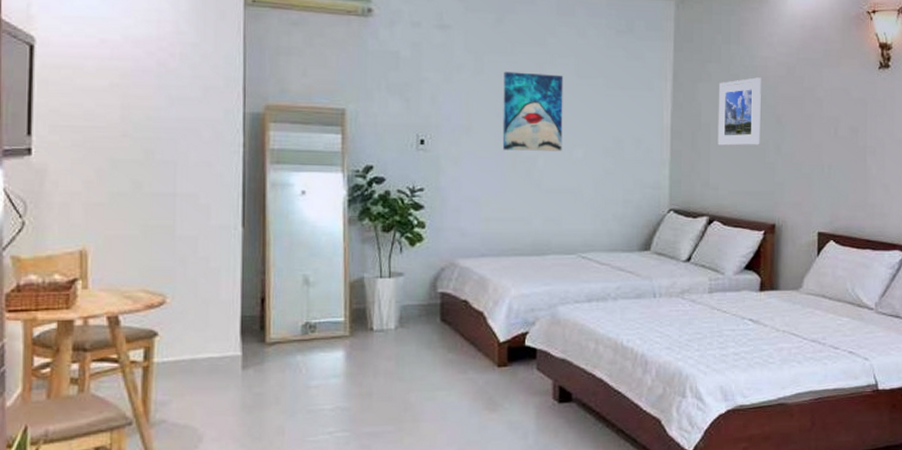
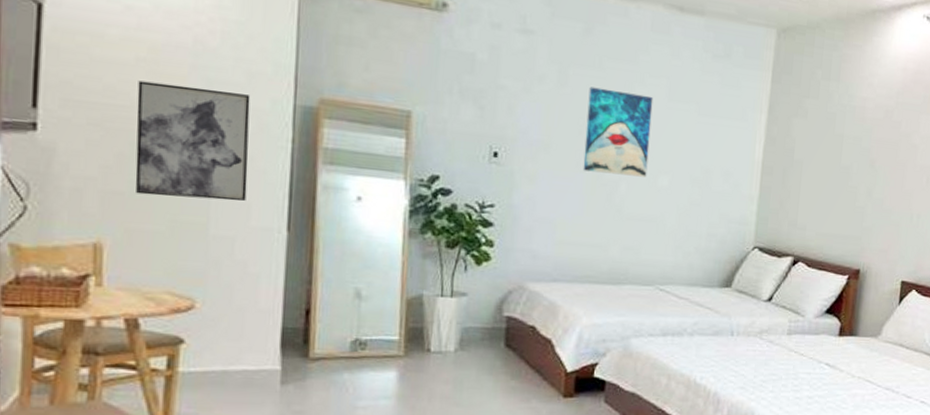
wall art: none [112,103,207,204] -> present [135,80,251,201]
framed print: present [717,77,761,146] -> none [808,117,858,188]

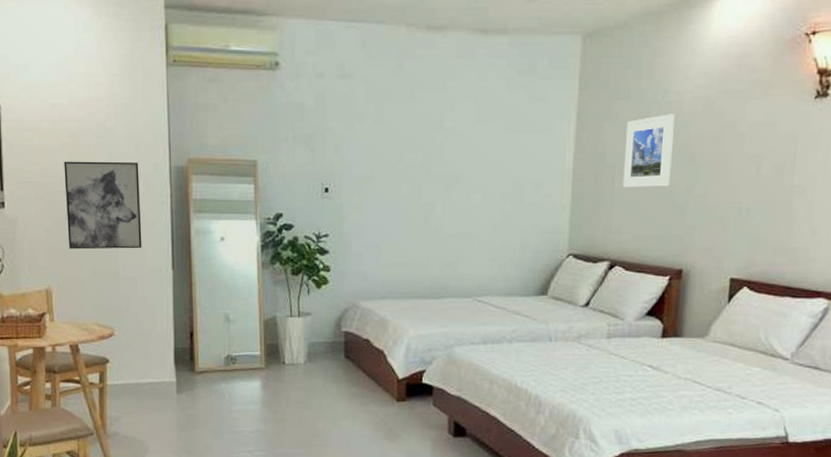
wall art: present [583,87,653,177] -> none [402,118,463,197]
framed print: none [808,117,858,188] -> present [622,114,675,188]

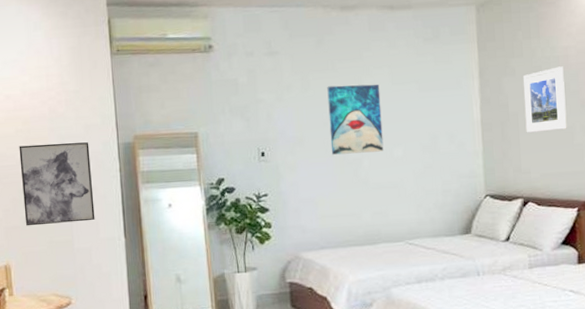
wall art: none [402,118,463,197] -> present [327,84,384,155]

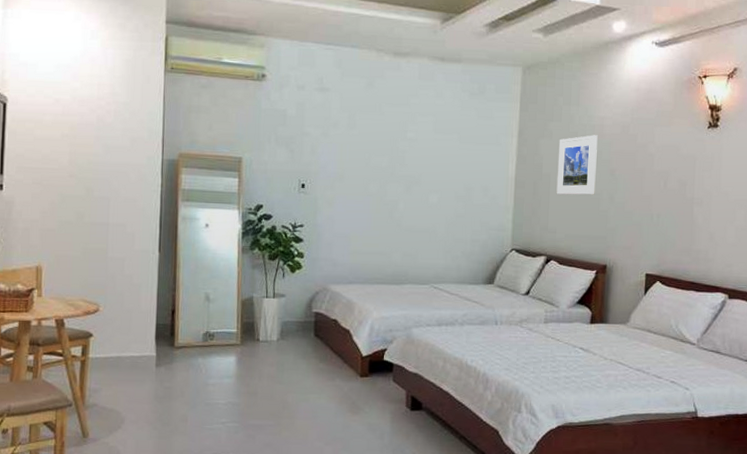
wall art: present [19,142,95,226] -> none [61,150,134,232]
wall art: present [327,84,384,155] -> none [369,128,423,197]

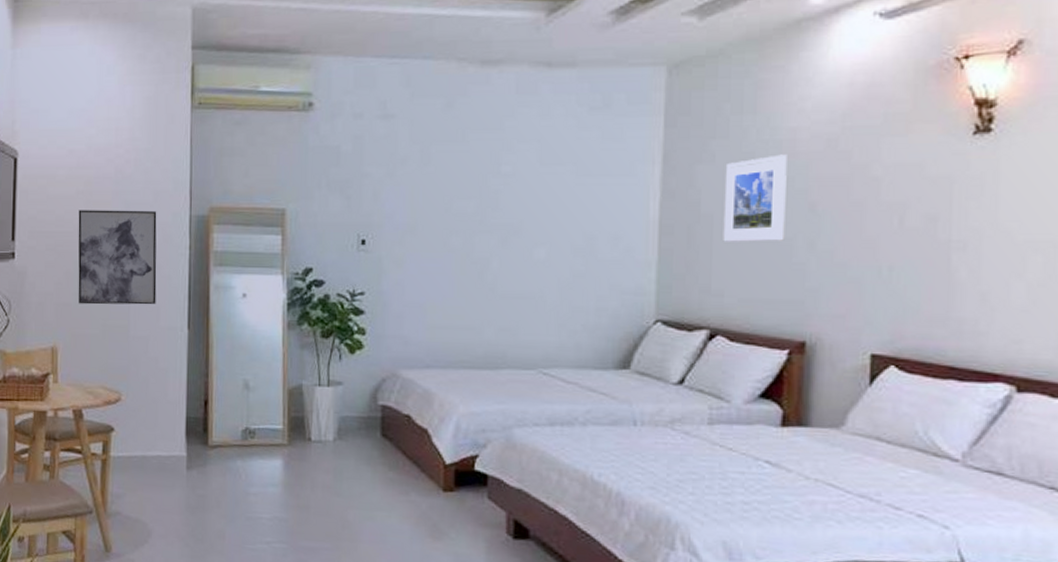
wall art: none [61,150,134,232] -> present [78,210,157,305]

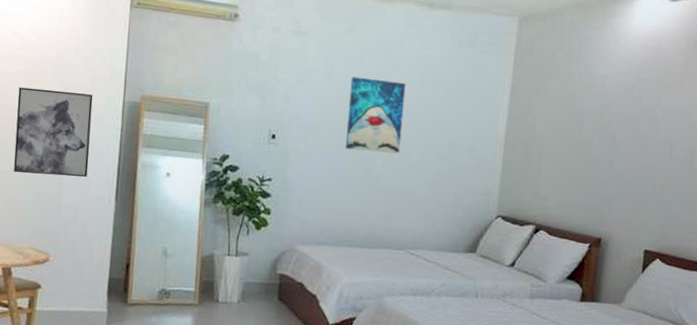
wall art: none [451,162,523,251] -> present [345,77,406,154]
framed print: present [723,154,787,242] -> none [549,94,599,161]

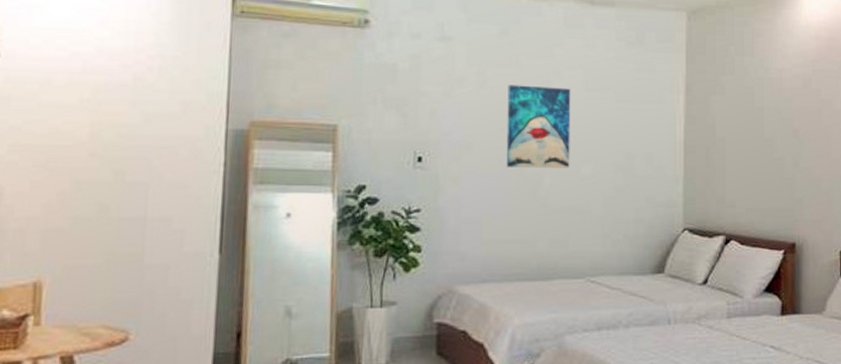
wall art: present [13,87,93,177] -> none [75,120,185,230]

